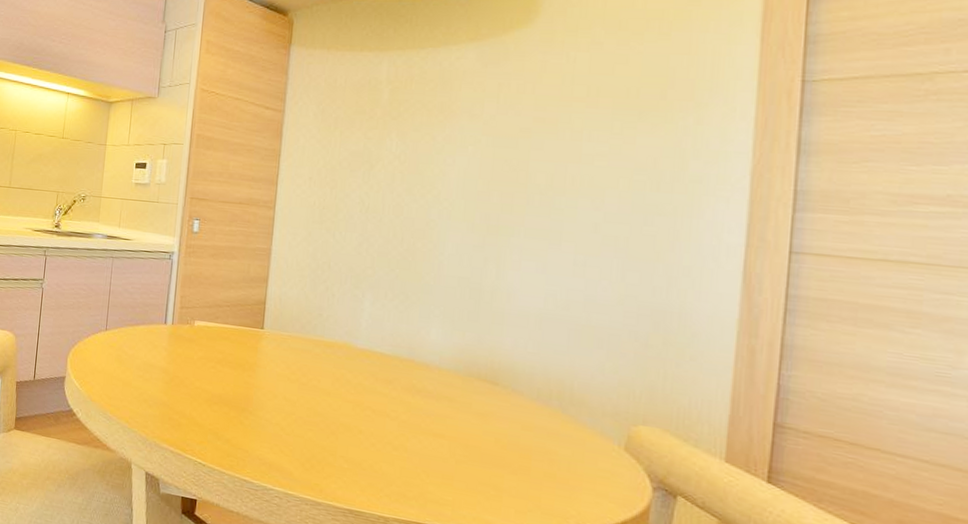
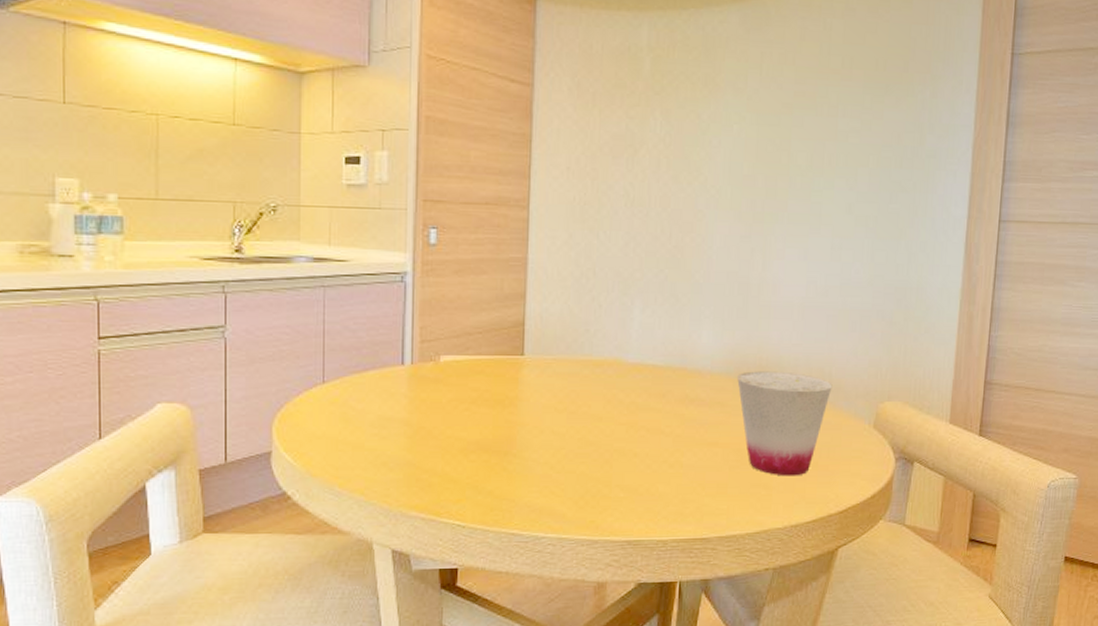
cup: none [466,372,574,484] -> present [737,371,833,476]

